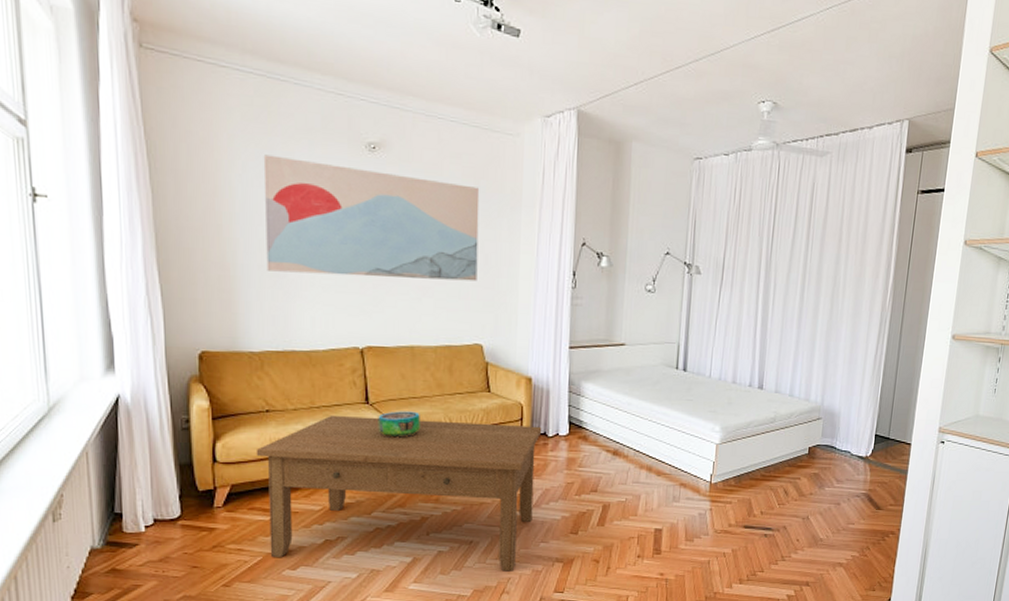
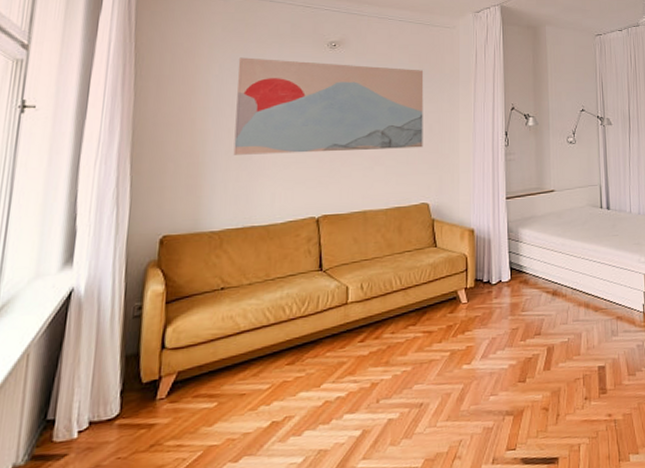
coffee table: present [256,415,542,571] -> none [206,275,486,450]
decorative bowl: present [378,411,420,438] -> none [330,273,371,303]

